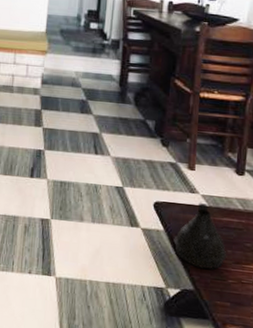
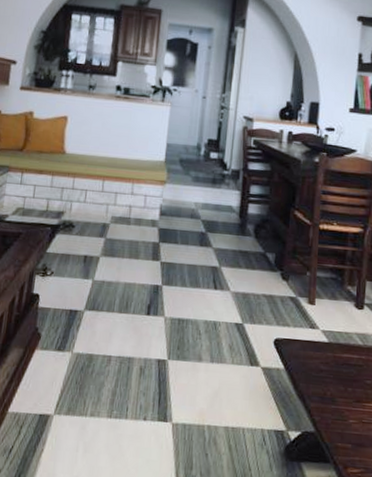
teapot: present [173,202,227,270] -> none [294,338,348,410]

